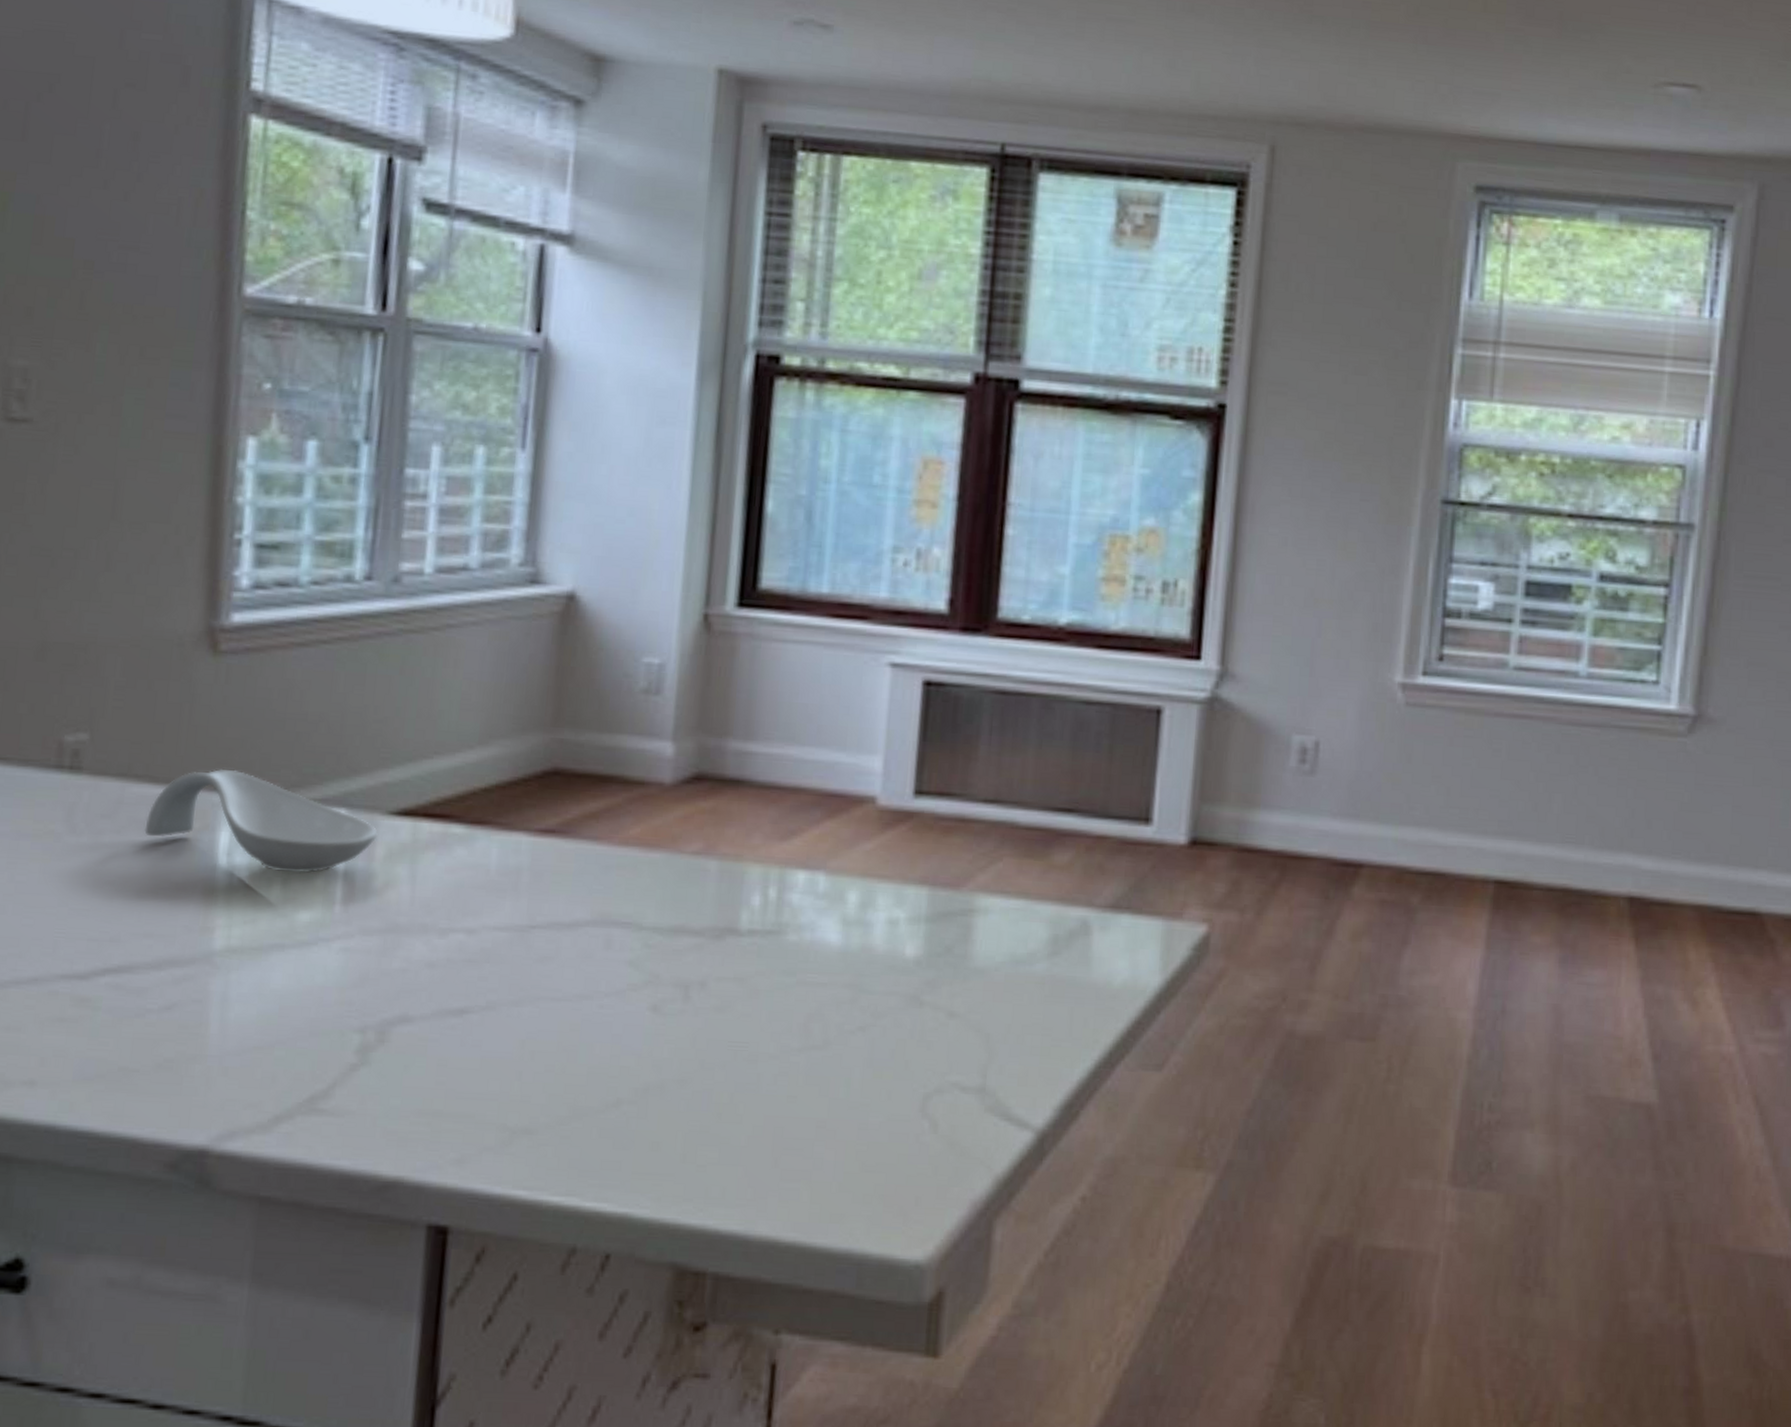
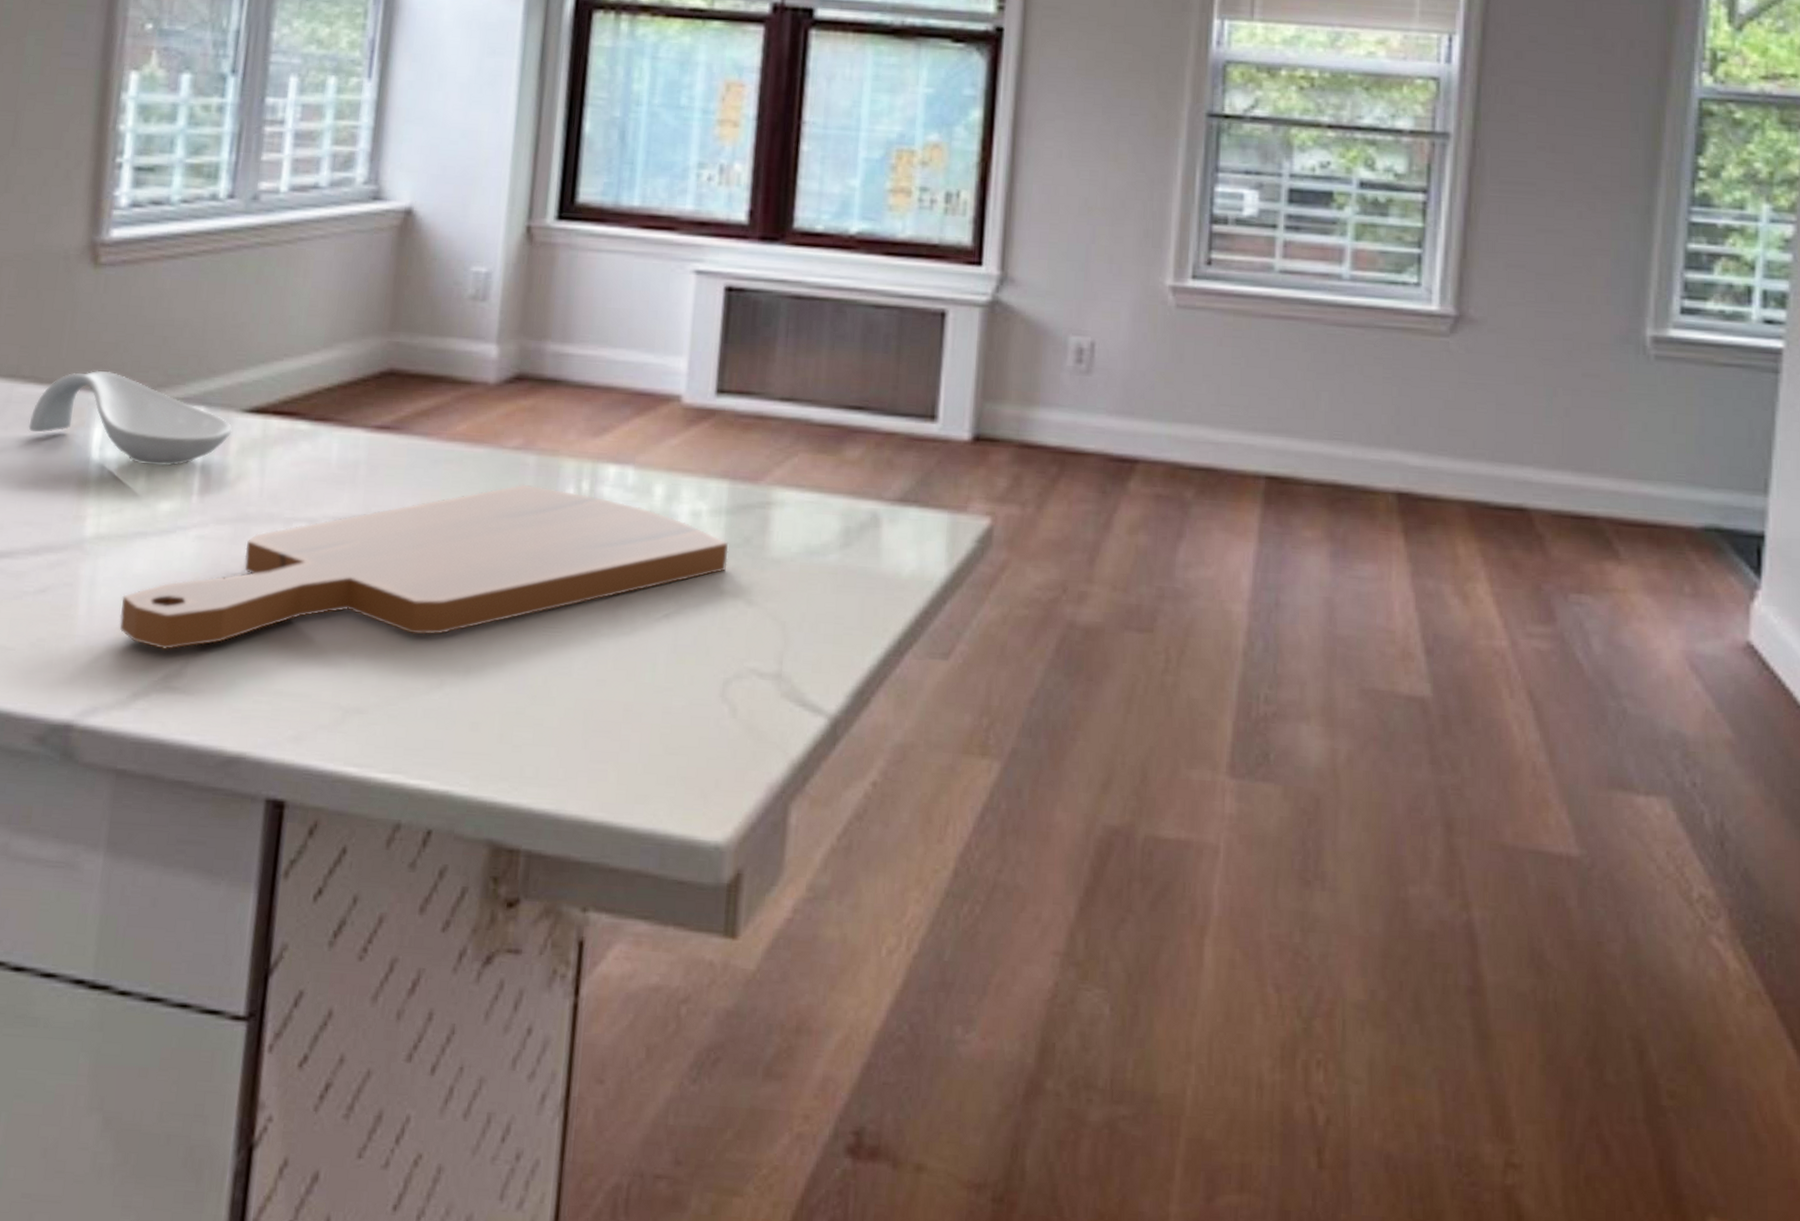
cutting board: none [257,891,929,1071] -> present [119,484,729,651]

